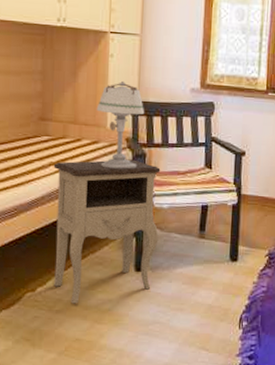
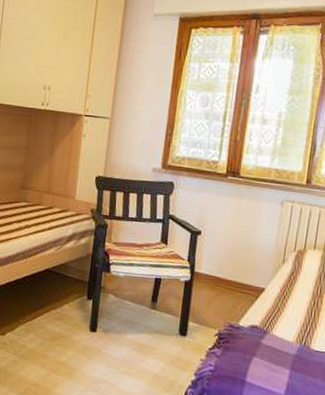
nightstand: present [53,159,161,304] -> none [20,225,120,352]
table lamp: present [96,81,145,169] -> none [67,159,110,237]

